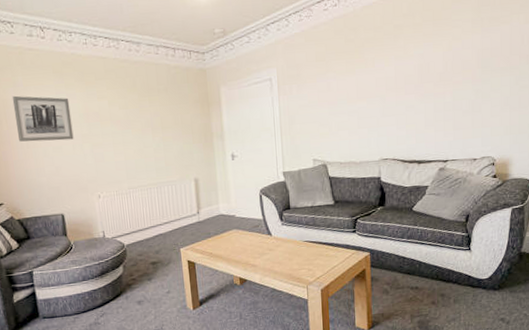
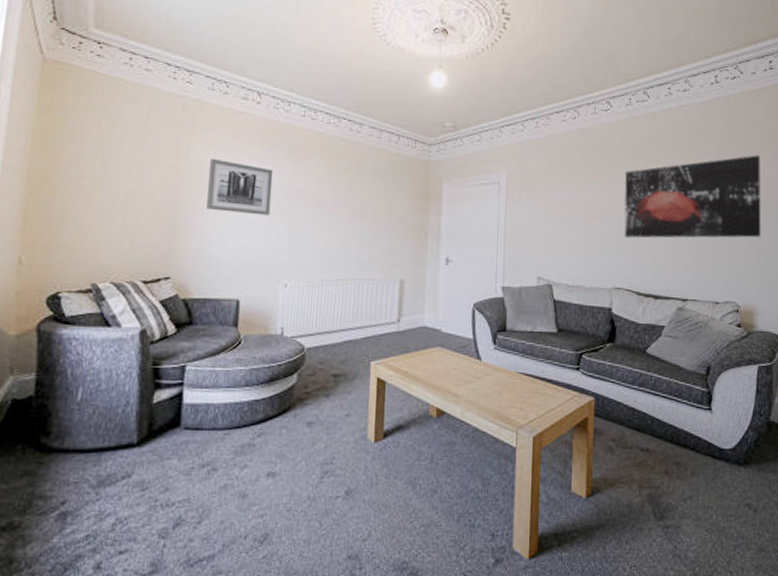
wall art: none [387,15,516,113] -> present [624,155,761,238]

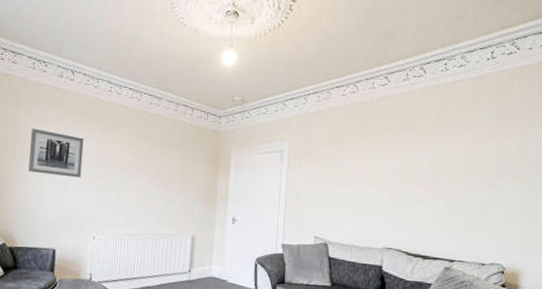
wall art: present [624,155,761,238] -> none [397,127,533,205]

